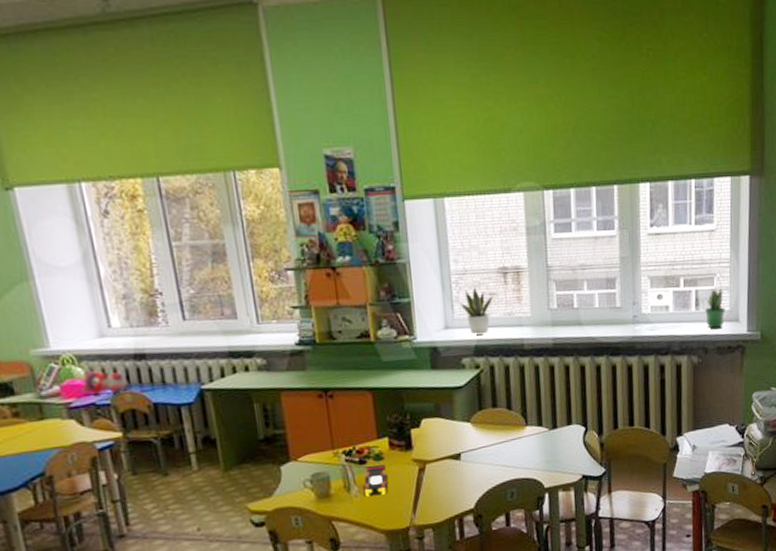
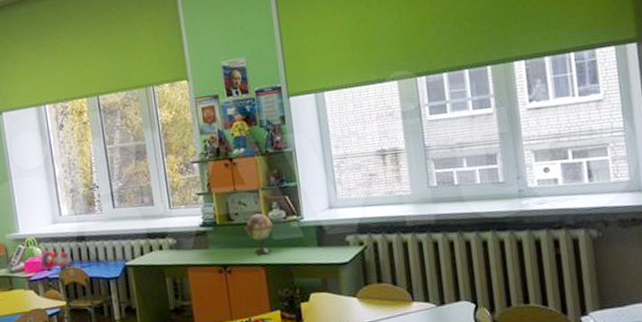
globe: none [348,329,385,378] -> present [243,211,275,255]
potted plant: present [461,286,494,335] -> none [343,168,374,213]
planter: present [705,286,725,329] -> none [600,156,625,200]

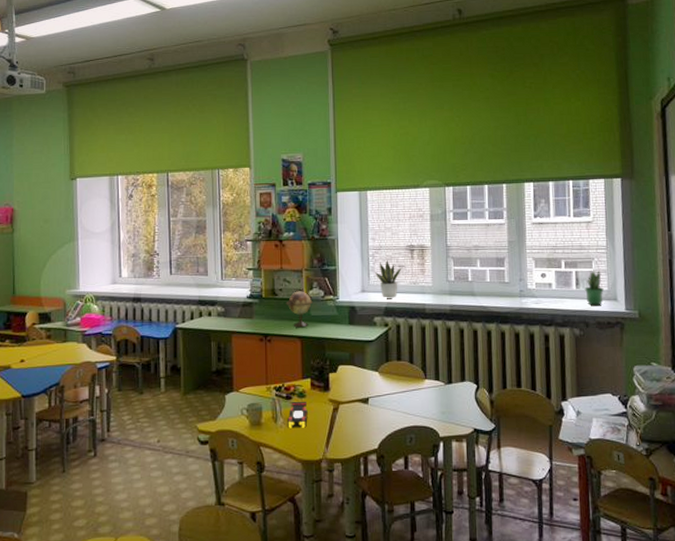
stuffed animal: present [38,250,73,270] -> none [94,307,127,327]
potted plant: none [343,168,374,213] -> present [375,259,402,298]
planter: none [600,156,625,200] -> present [585,268,604,305]

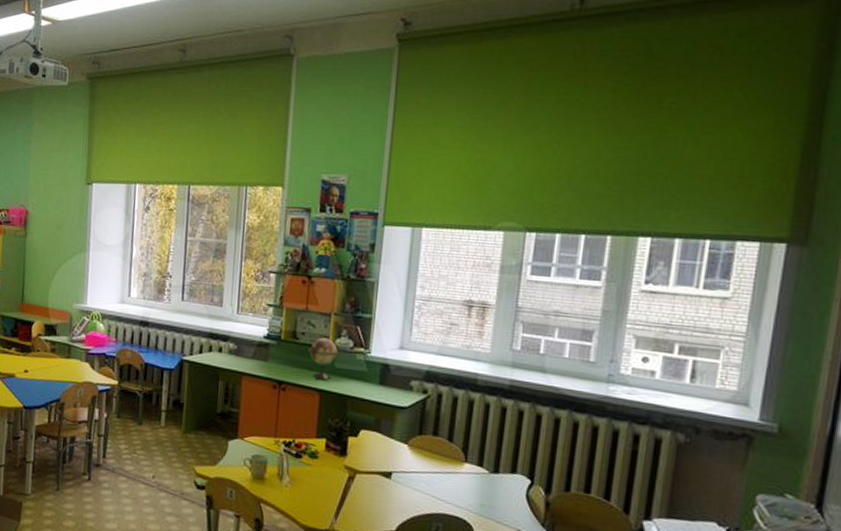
toy car: present [288,401,308,428] -> none [294,460,320,492]
potted plant: present [375,259,402,298] -> none [419,314,455,361]
planter: present [585,268,604,305] -> none [703,360,731,409]

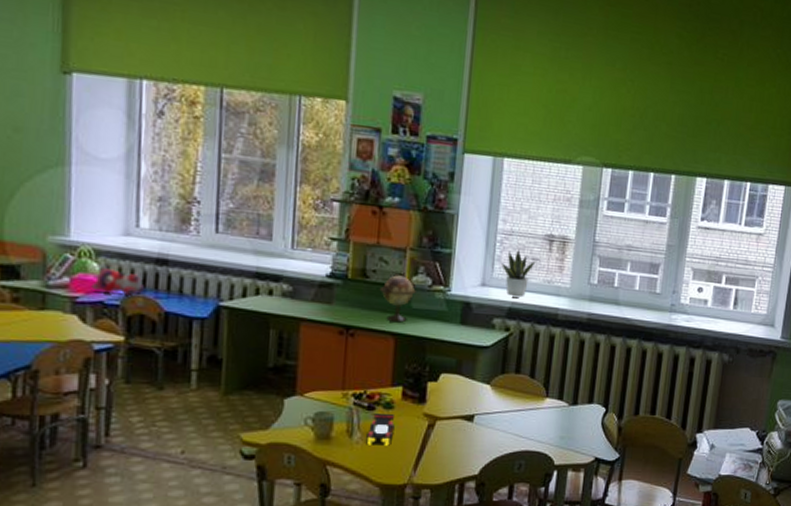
stuffed animal: none [98,327,132,349] -> present [91,266,144,296]
toy car: none [294,460,320,492] -> present [366,412,396,446]
potted plant: none [419,314,455,361] -> present [501,248,536,298]

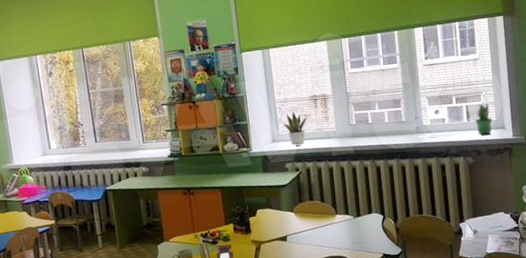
stuffed animal: present [91,266,144,296] -> none [30,178,61,195]
globe: present [379,272,418,323] -> none [204,144,230,180]
planter: none [742,288,763,330] -> present [475,101,493,135]

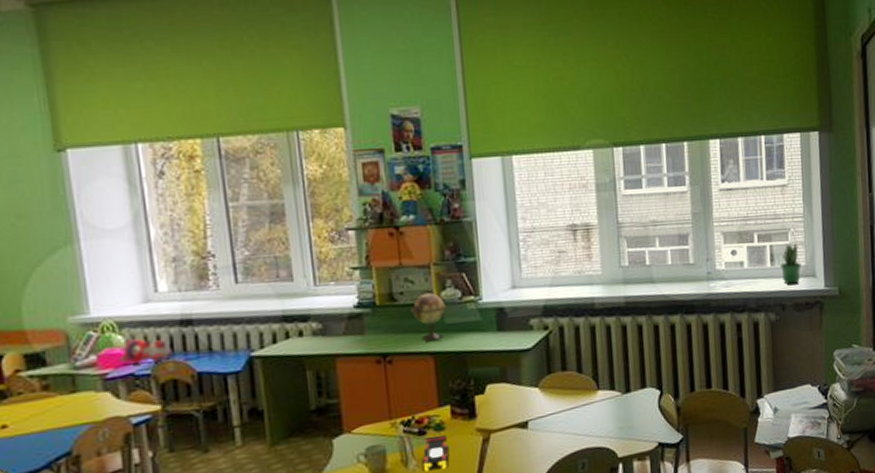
stuffed animal: none [30,178,61,195] -> present [119,337,173,365]
globe: none [204,144,230,180] -> present [409,290,449,342]
potted plant: present [283,110,308,146] -> none [529,244,563,294]

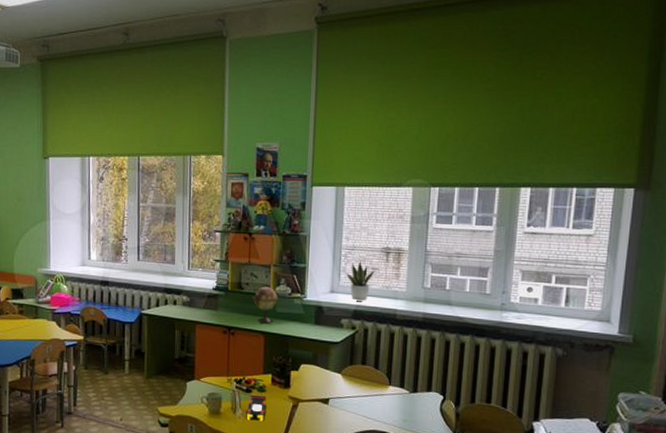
stuffed animal: present [119,337,173,365] -> none [63,288,94,307]
potted plant: none [529,244,563,294] -> present [346,260,376,301]
planter: present [781,241,801,284] -> none [575,286,597,326]

